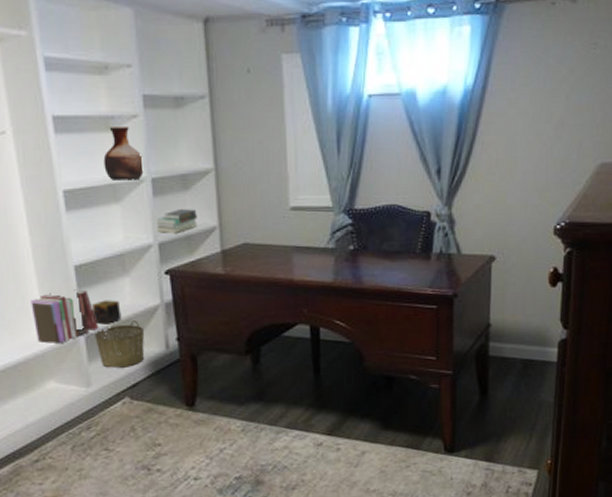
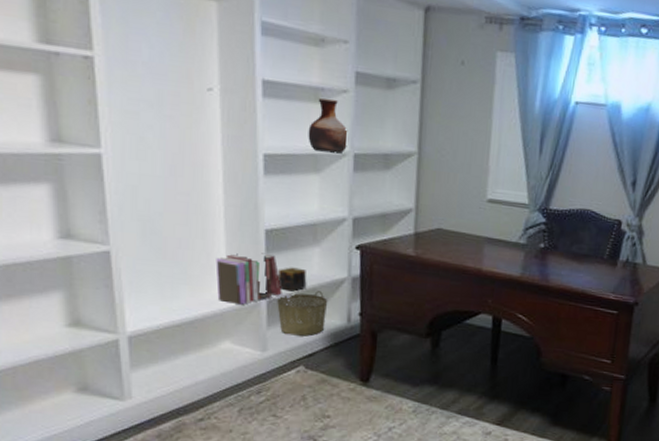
books: present [154,209,198,233] -> none [352,187,395,211]

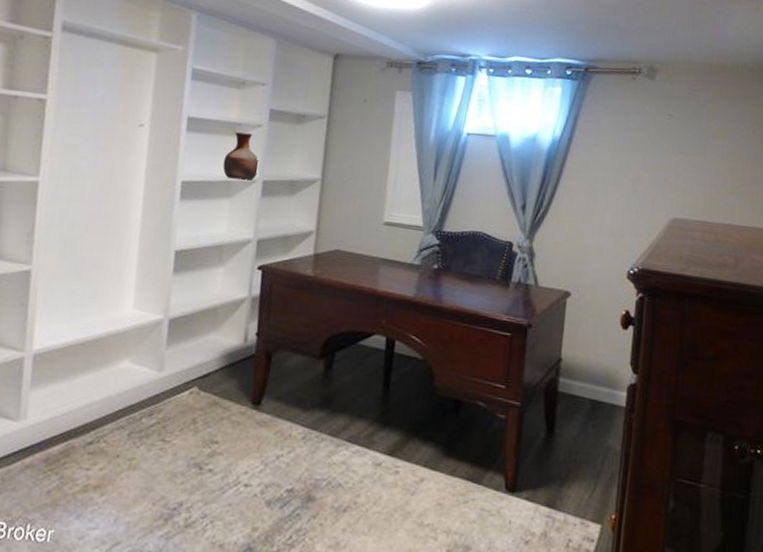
books: present [215,253,282,306] -> none [123,273,185,324]
candle: present [277,267,307,292] -> none [182,286,209,311]
basket: present [277,291,328,336] -> none [178,310,228,356]

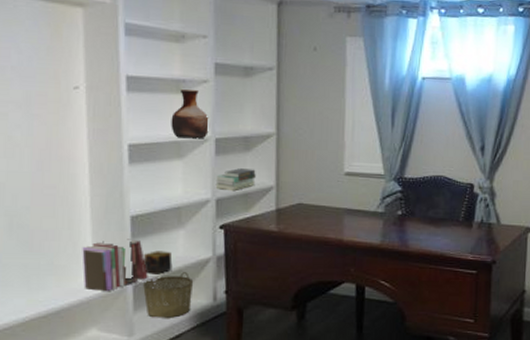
books: none [123,273,185,324] -> present [82,239,148,292]
basket: none [178,310,228,356] -> present [143,272,194,318]
candle: none [182,286,209,311] -> present [143,251,173,274]
books: none [258,211,298,233] -> present [214,168,256,190]

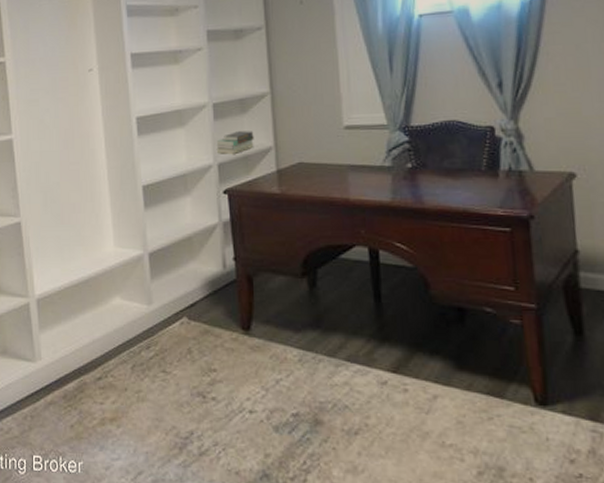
books: present [82,239,148,292] -> none [103,208,162,261]
candle: present [143,251,173,274] -> none [156,218,183,242]
basket: present [143,272,194,318] -> none [158,239,204,286]
vase: present [171,88,210,139] -> none [171,58,207,107]

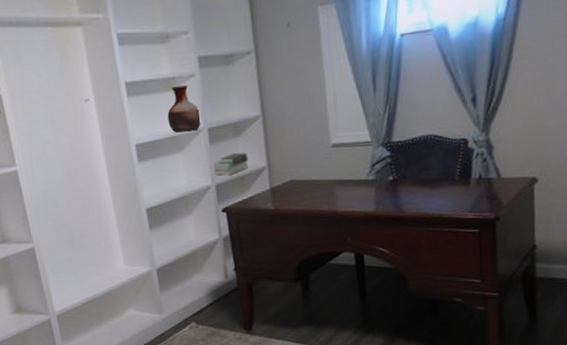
vase: none [171,58,207,107] -> present [167,84,202,133]

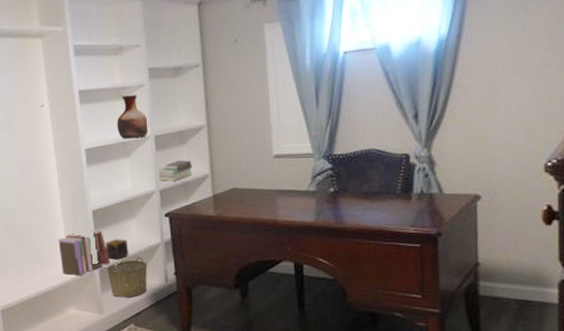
books: none [112,229,168,277] -> present [58,230,110,277]
candle: none [161,237,187,258] -> present [105,239,129,260]
basket: none [165,254,207,297] -> present [107,257,148,298]

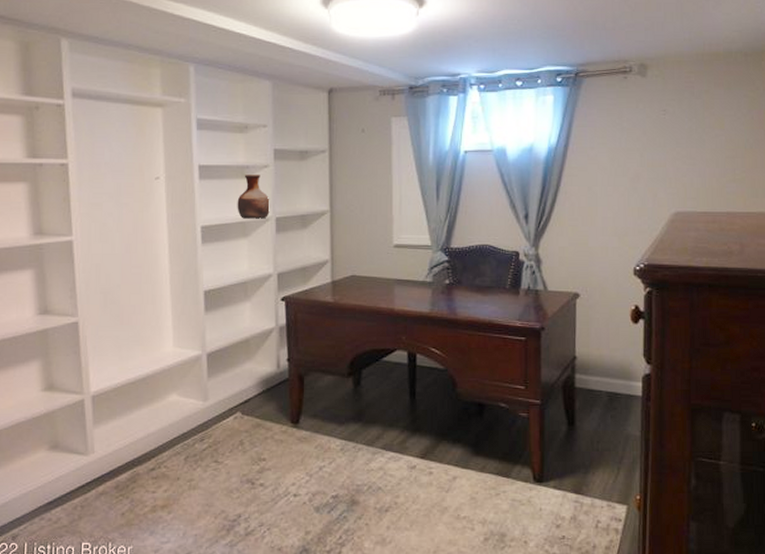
books: present [58,230,110,277] -> none [163,312,220,361]
candle: present [105,239,129,260] -> none [215,322,241,344]
basket: present [107,257,148,298] -> none [216,341,260,384]
books: present [156,160,192,182] -> none [275,244,312,265]

